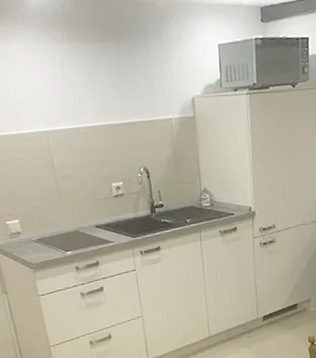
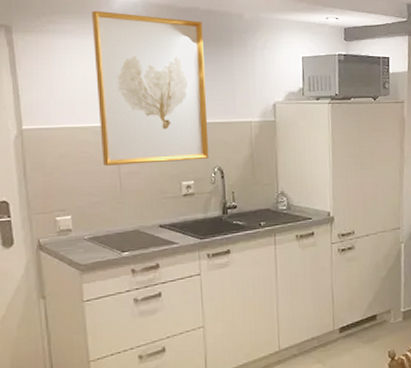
wall art: none [10,10,135,171] -> present [91,10,209,166]

